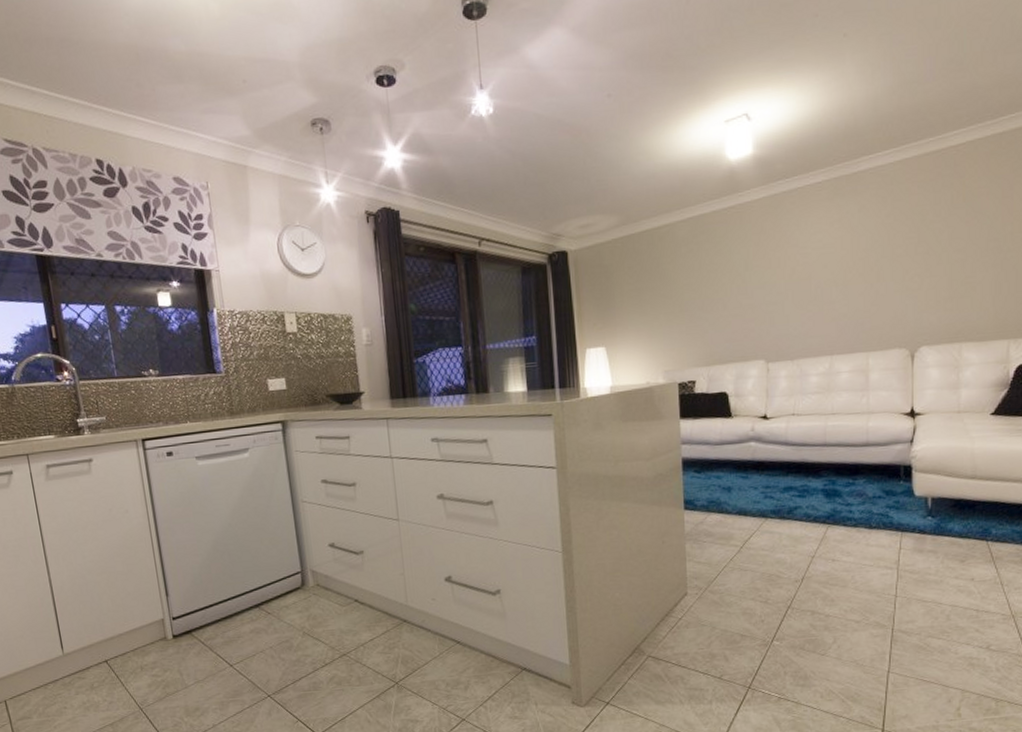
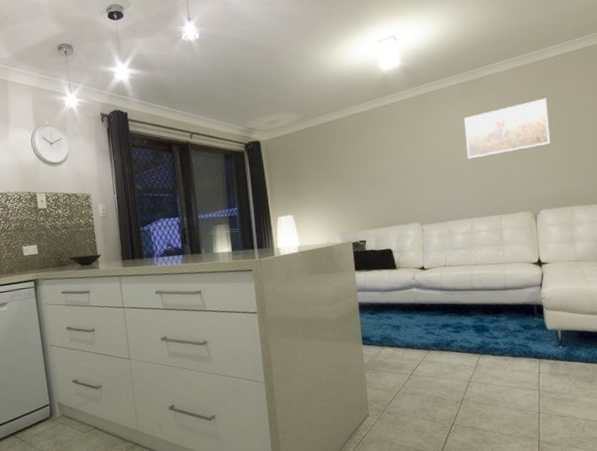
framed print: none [831,201,940,280] -> present [464,98,550,159]

